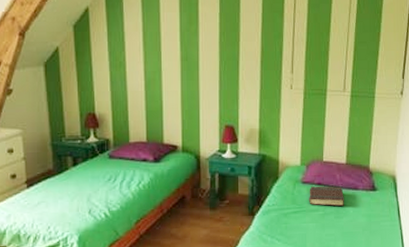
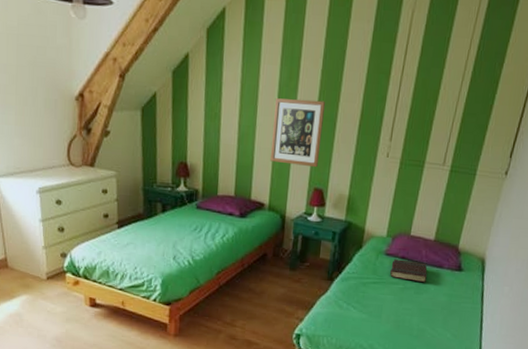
wall art: none [177,42,227,106] -> present [270,98,325,168]

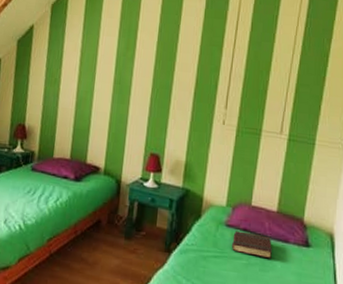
wall art: present [270,98,325,168] -> none [106,66,161,133]

